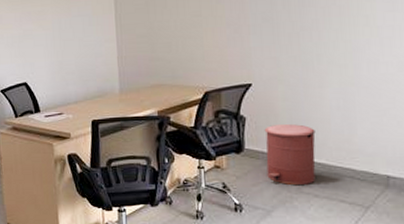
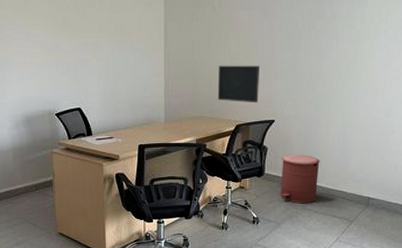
monitor: none [178,20,230,65] -> present [217,65,259,103]

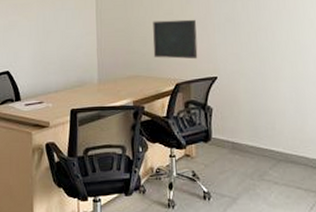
trash can: present [280,155,320,203] -> none [229,115,275,172]

